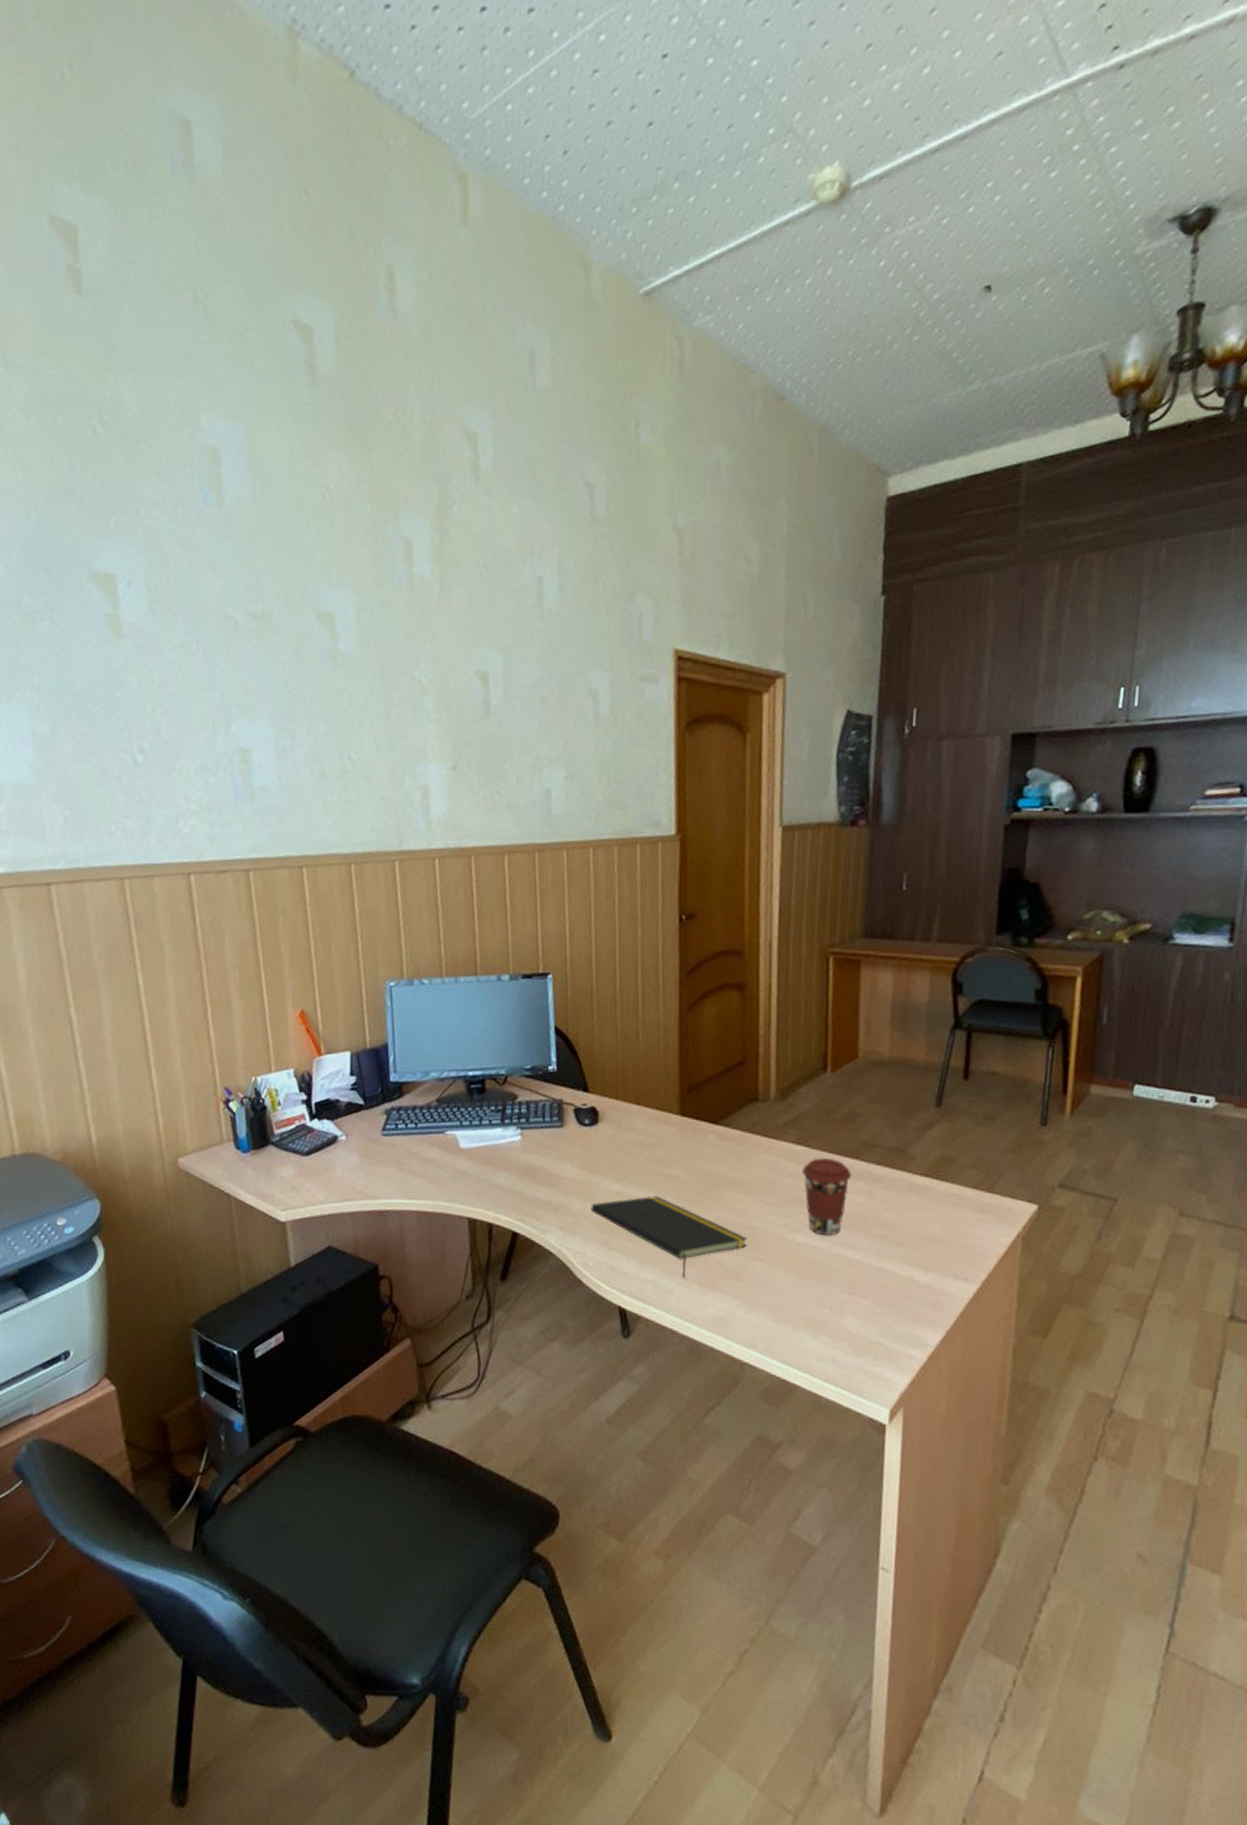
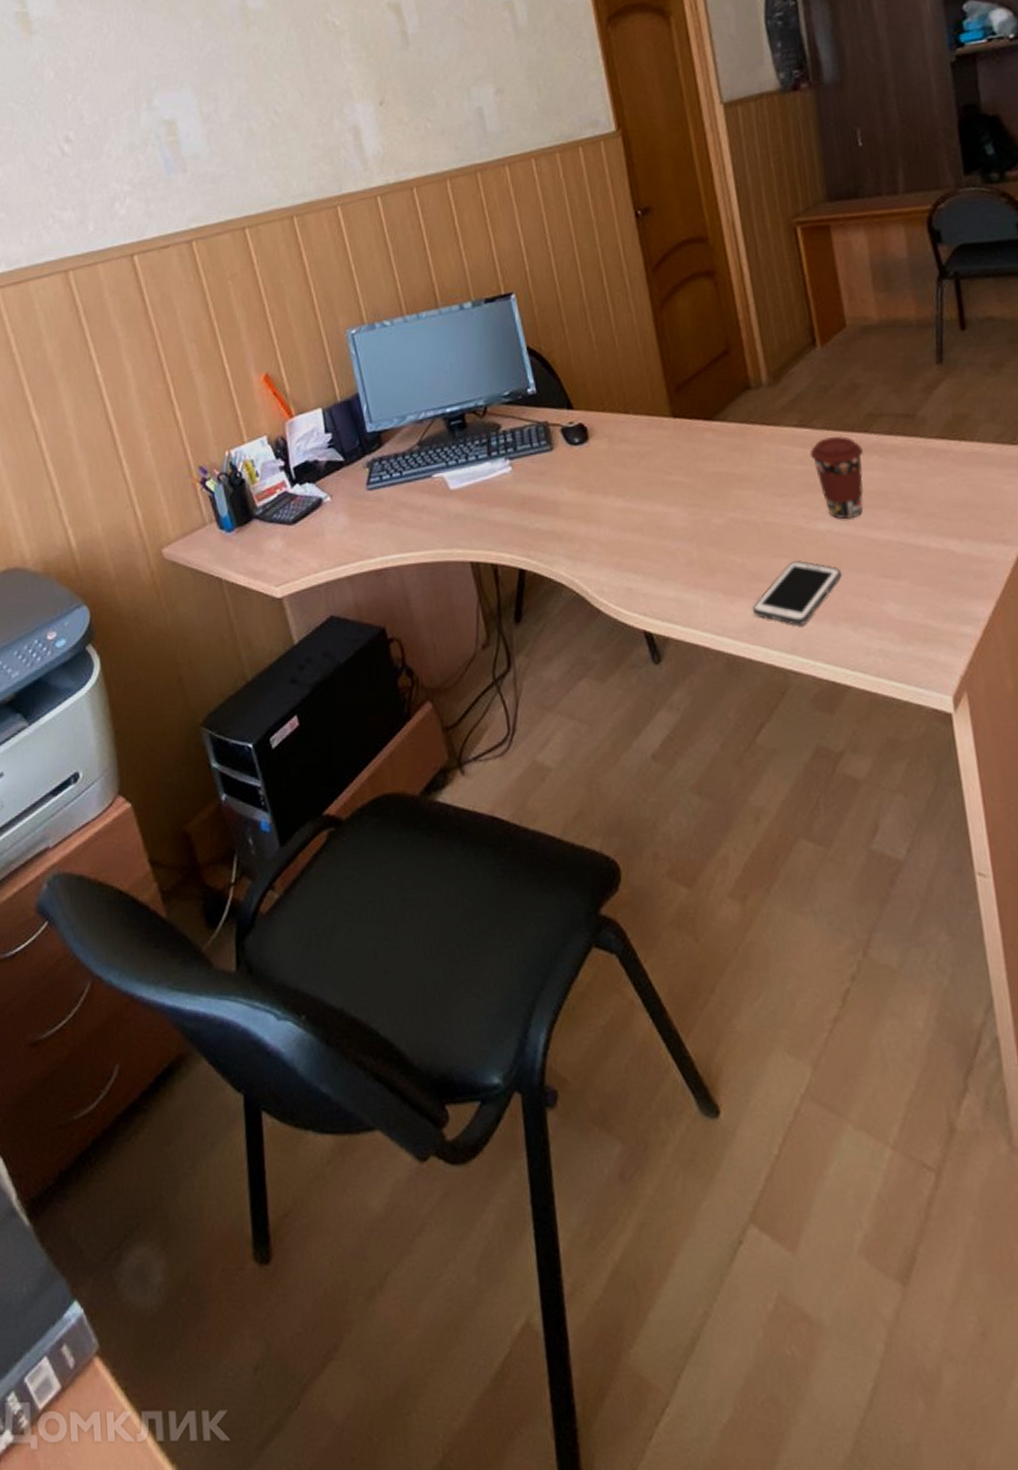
notepad: present [590,1195,748,1278] -> none [596,505,767,589]
cell phone: none [723,1265,809,1324] -> present [753,560,841,625]

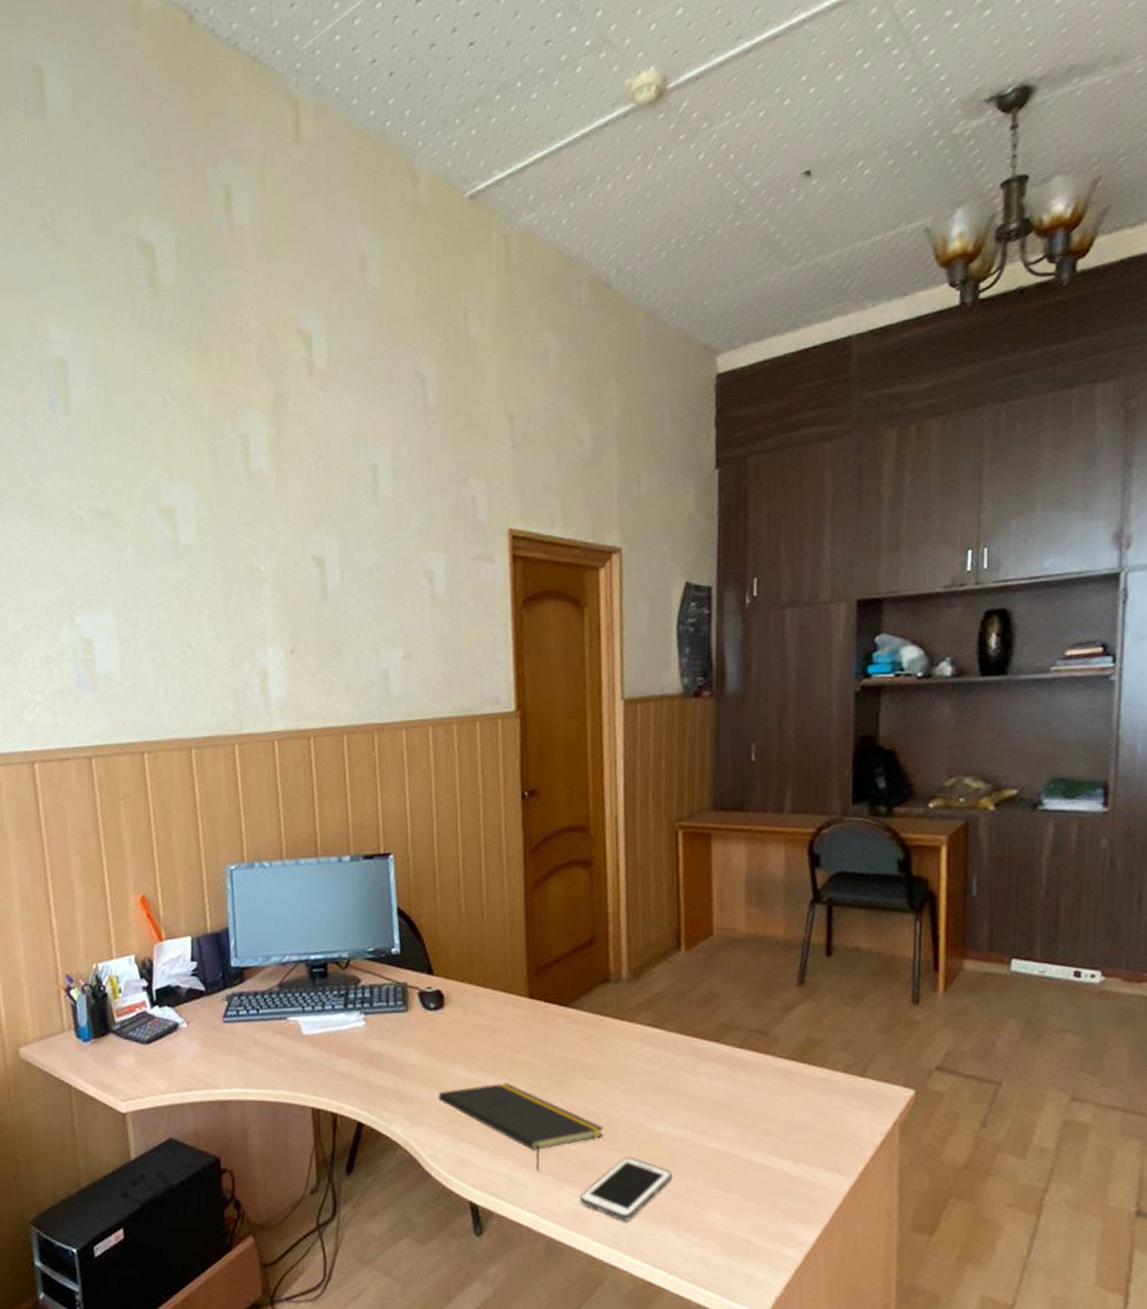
notepad: none [596,505,767,589] -> present [438,1082,604,1171]
coffee cup: present [809,435,863,519] -> none [658,1041,711,1125]

